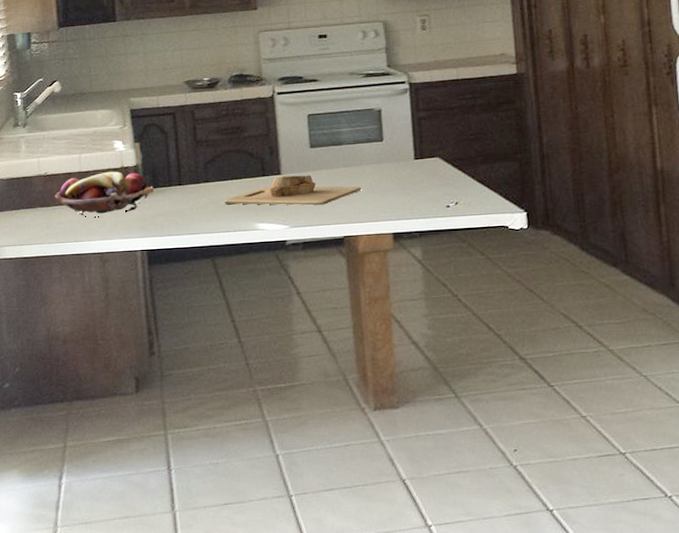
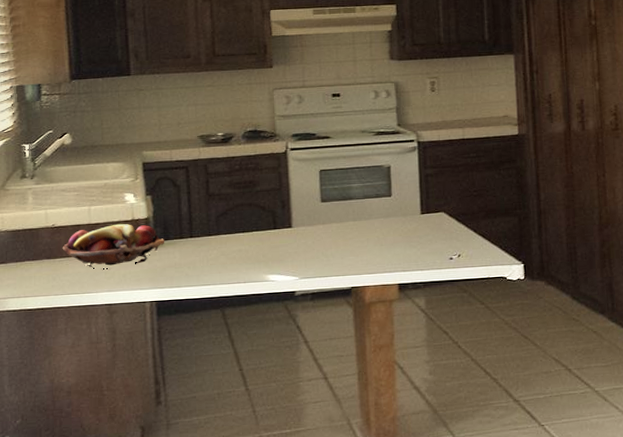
cutting board: present [224,175,361,206] -> none [235,228,369,258]

